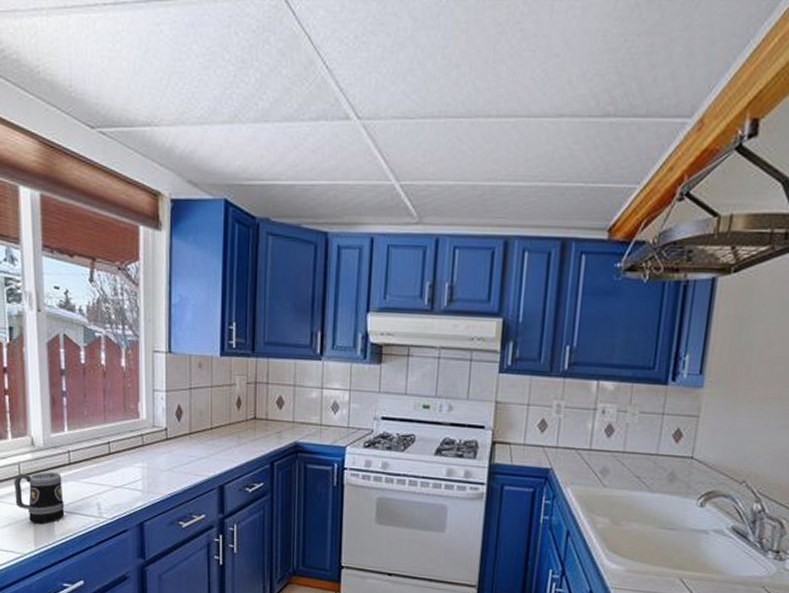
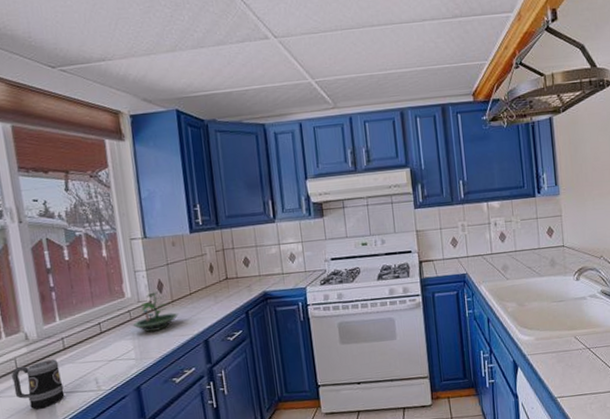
terrarium: none [142,418,195,465] -> present [131,291,178,333]

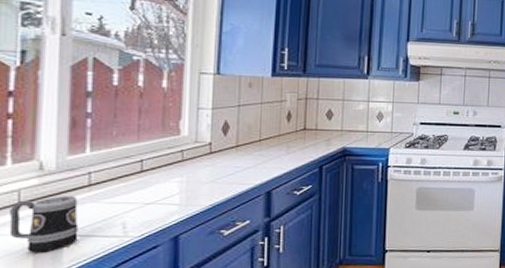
terrarium: present [131,291,178,333] -> none [182,133,241,177]

